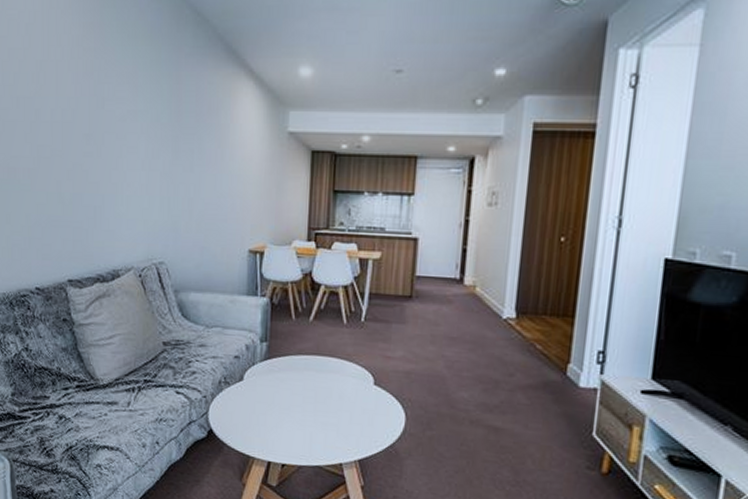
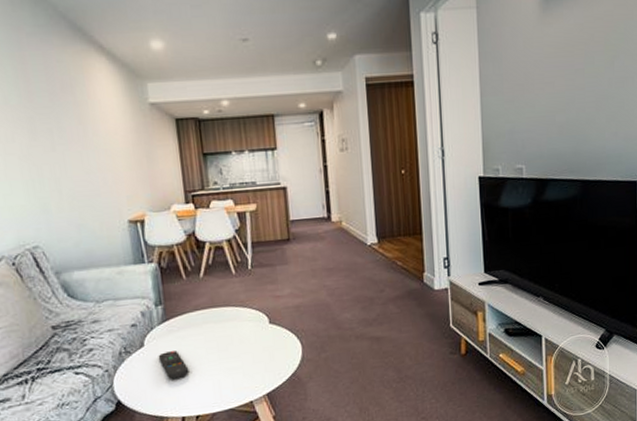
remote control: none [255,391,283,421] -> present [158,351,190,379]

